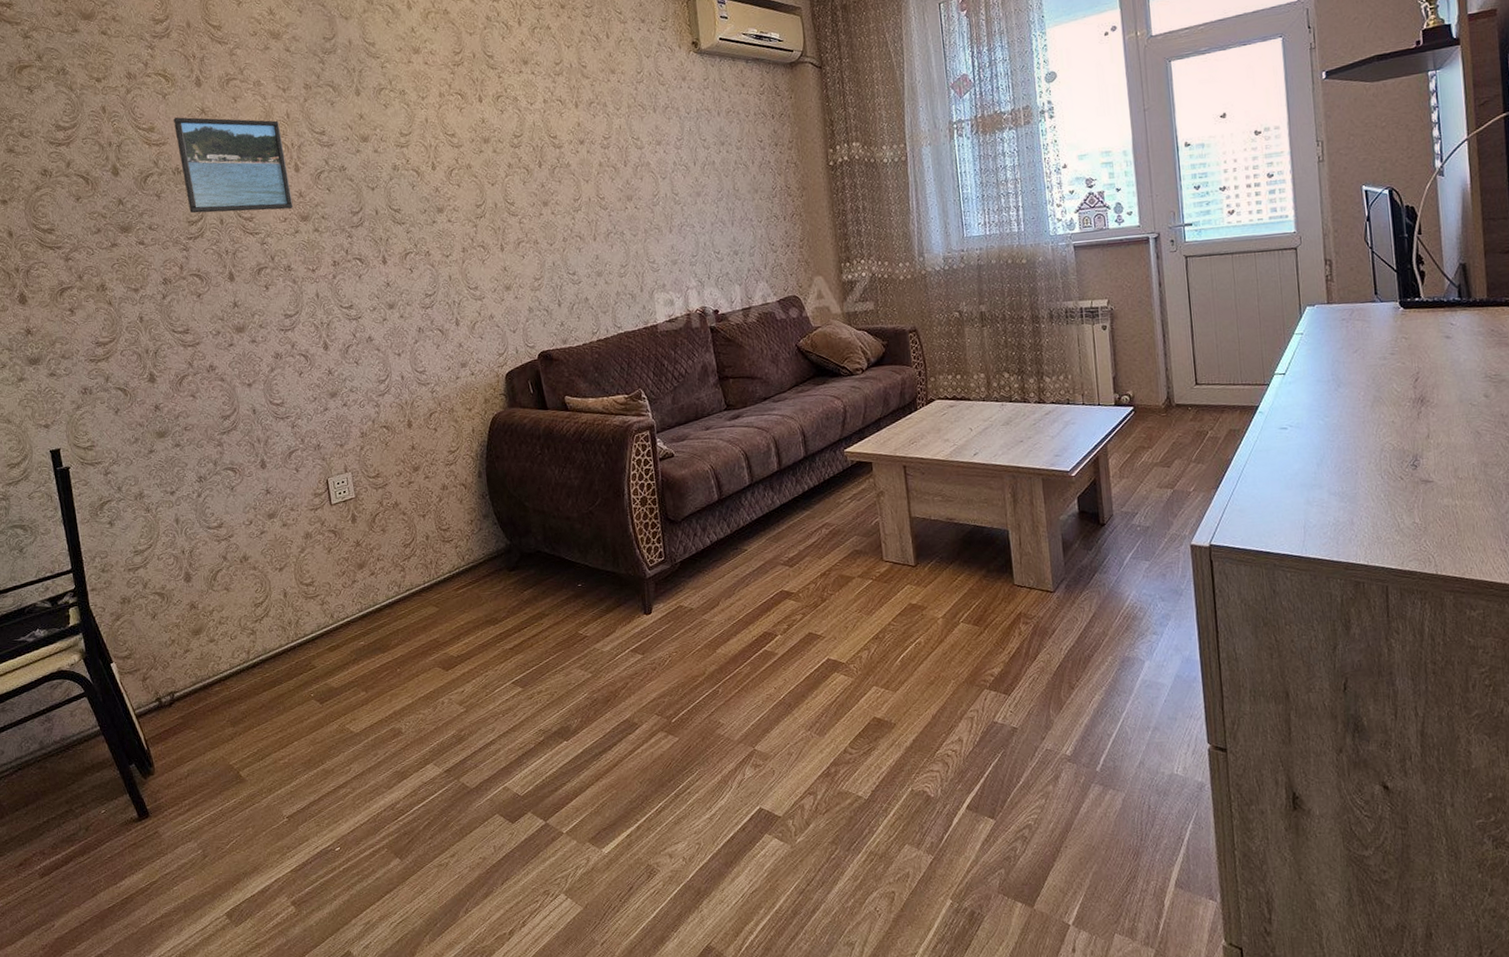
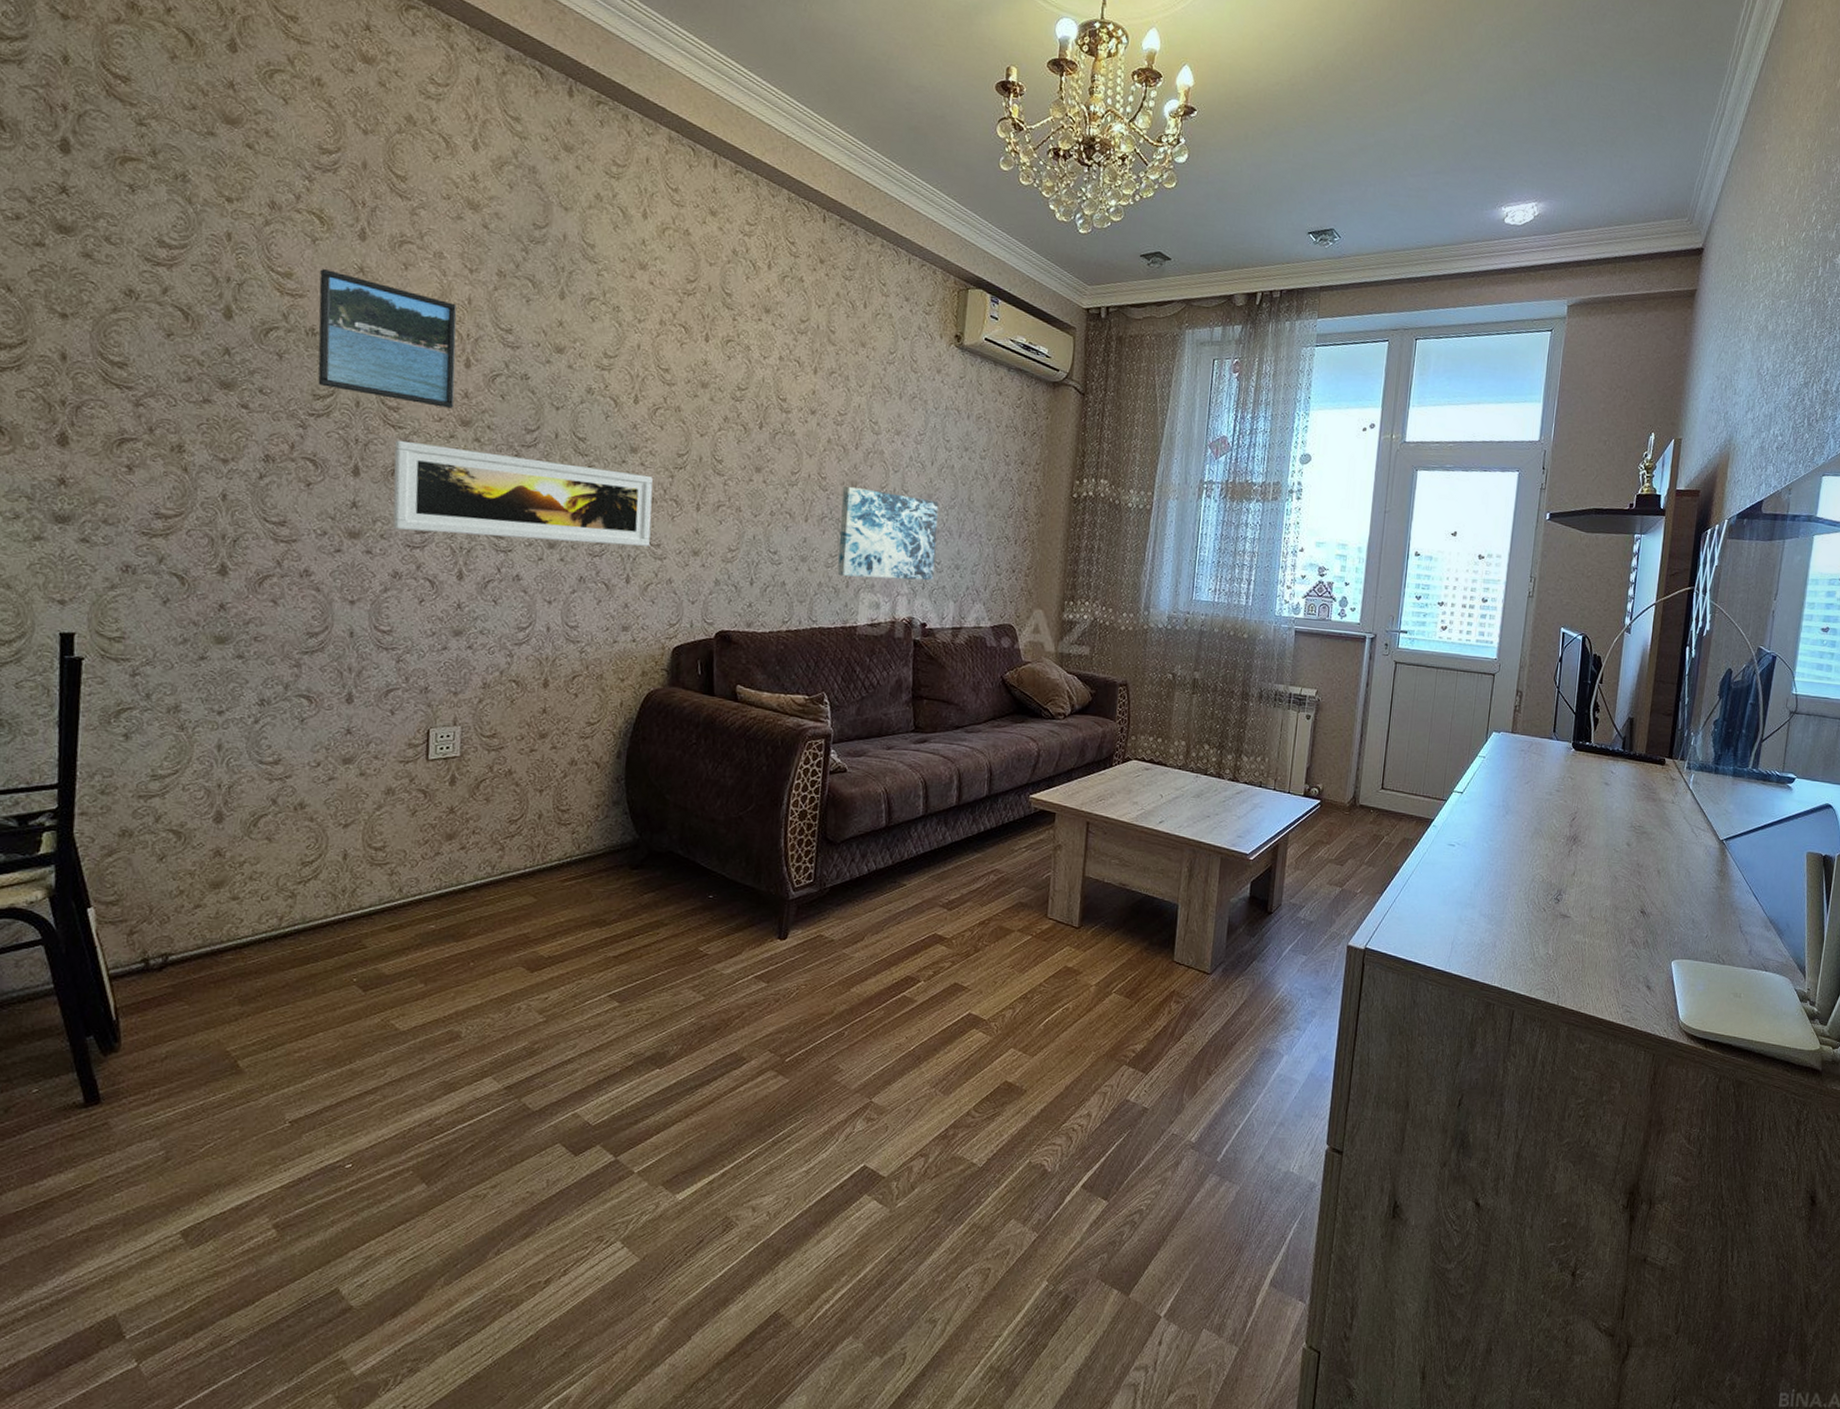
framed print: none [255,229,469,319] -> present [392,440,653,547]
wall art: none [620,196,716,283] -> present [837,486,939,581]

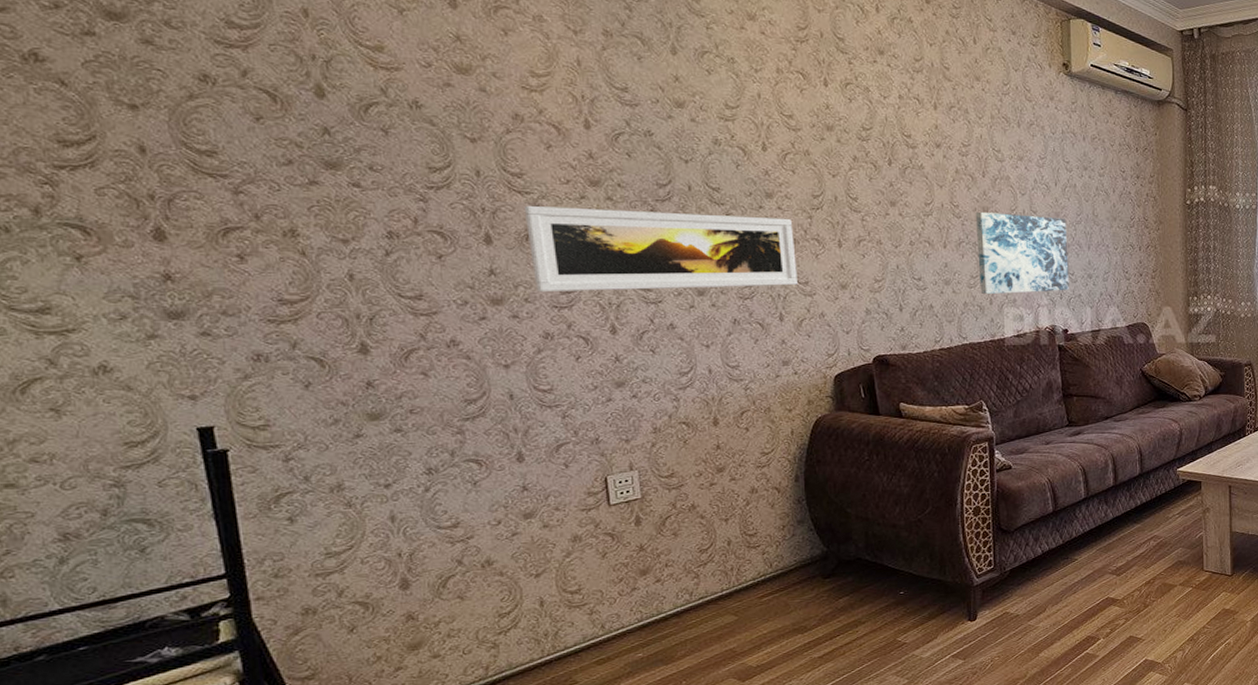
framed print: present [318,269,457,408] -> none [413,40,580,170]

